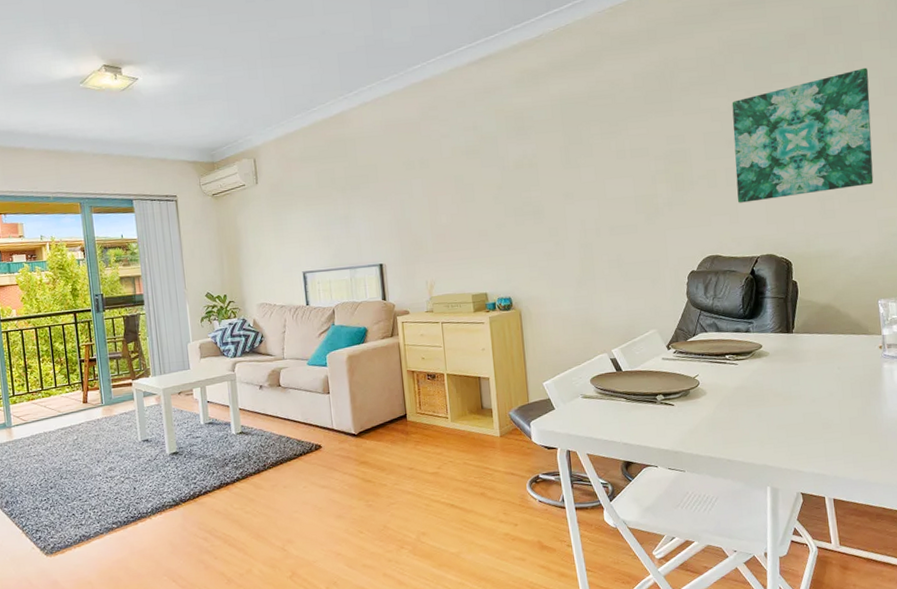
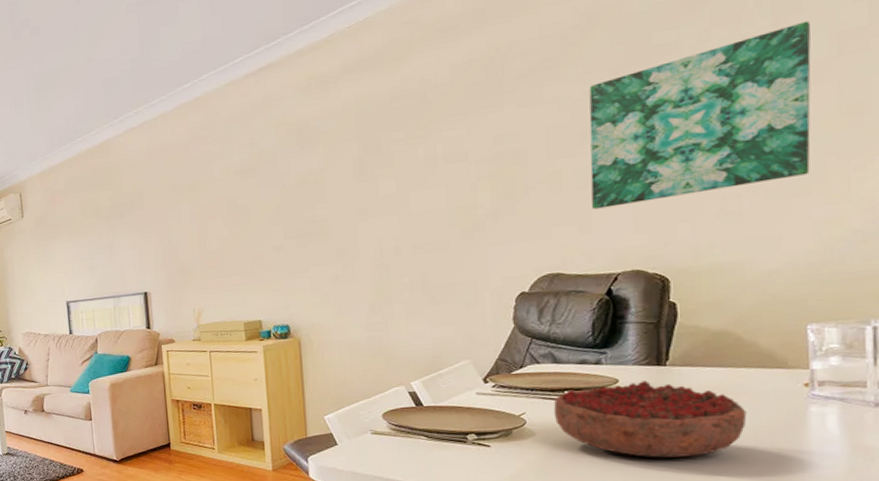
decorative bowl: none [718,345,846,410] -> present [553,380,747,458]

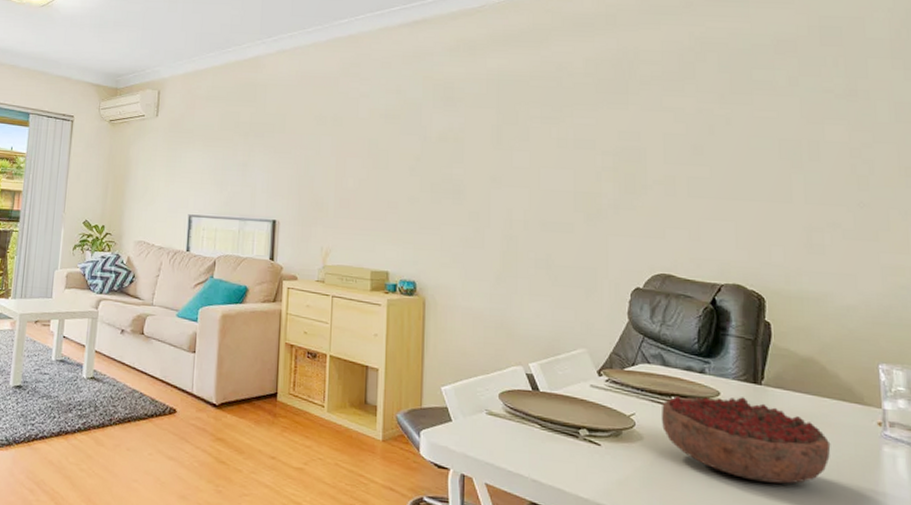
wall art: present [589,20,812,210] -> none [700,87,878,223]

